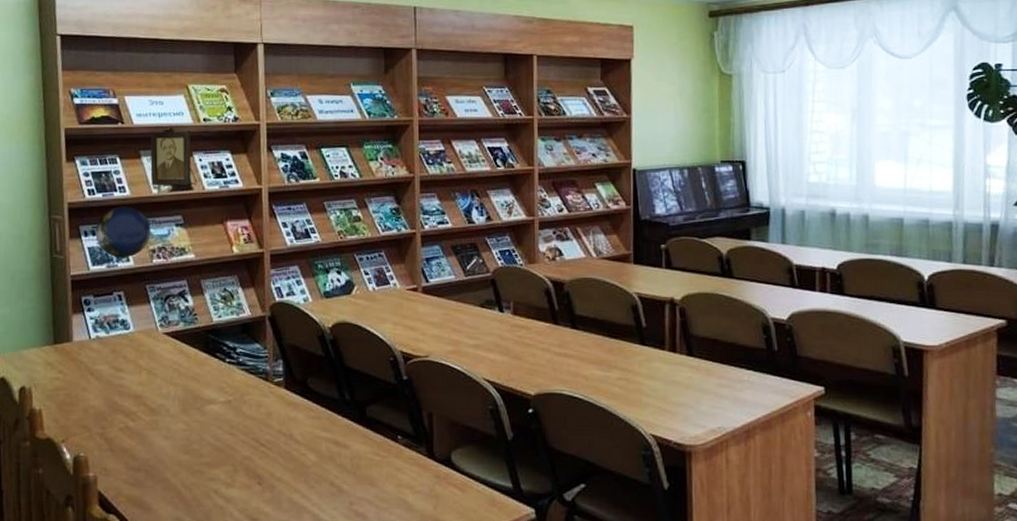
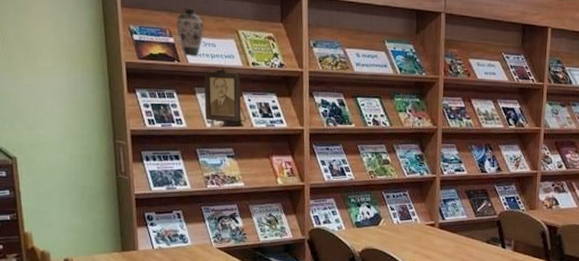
globe: present [95,206,151,261] -> none [156,136,205,183]
decorative vase: none [121,66,151,117] -> present [177,8,204,57]

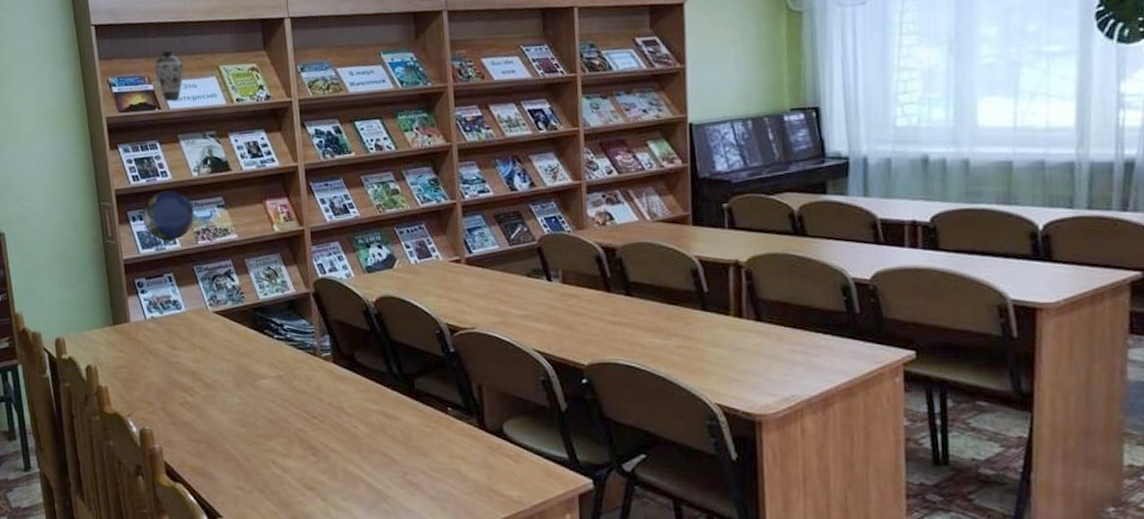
globe: none [156,136,205,183] -> present [142,190,194,245]
photo frame: present [204,66,247,122] -> none [187,107,235,169]

